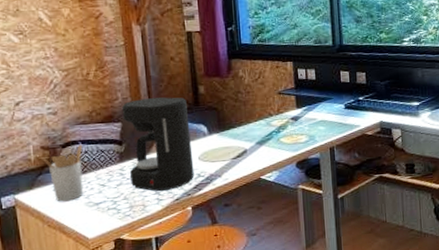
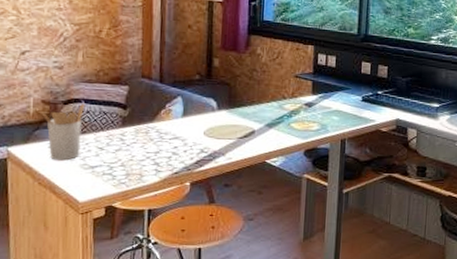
coffee maker: present [121,97,194,192] -> none [130,64,199,163]

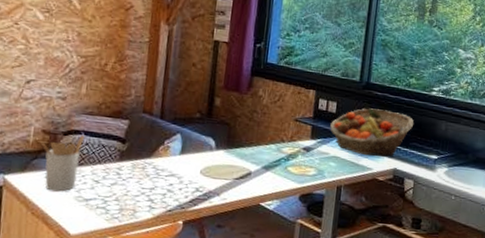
fruit basket: none [330,60,414,108] -> present [330,108,414,157]

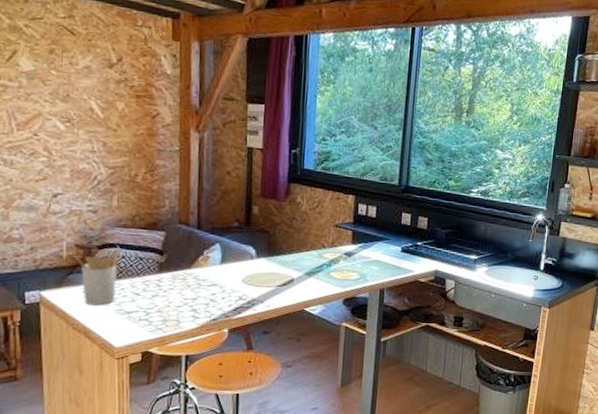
fruit basket: present [330,108,414,157] -> none [370,211,453,259]

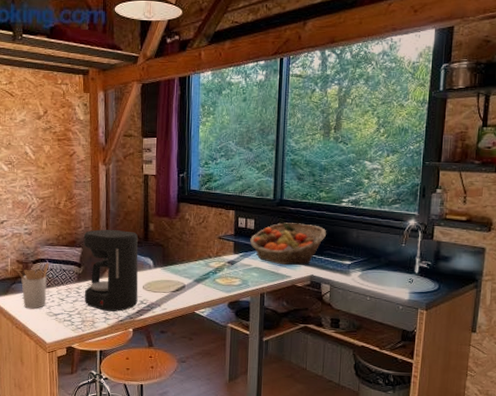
coffee maker: none [167,210,238,309] -> present [83,229,138,312]
fruit basket: none [370,211,453,259] -> present [250,222,326,266]

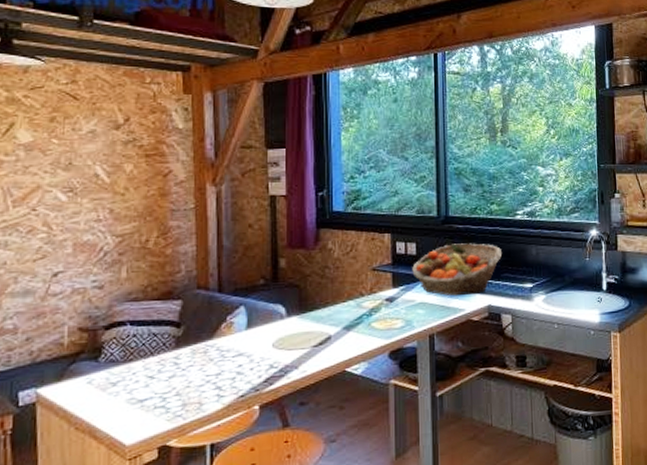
utensil holder: present [16,262,49,309] -> none [77,325,131,398]
coffee maker: present [83,229,138,312] -> none [184,271,266,386]

